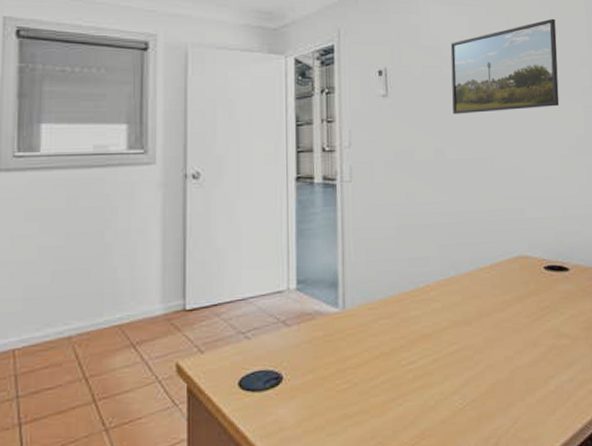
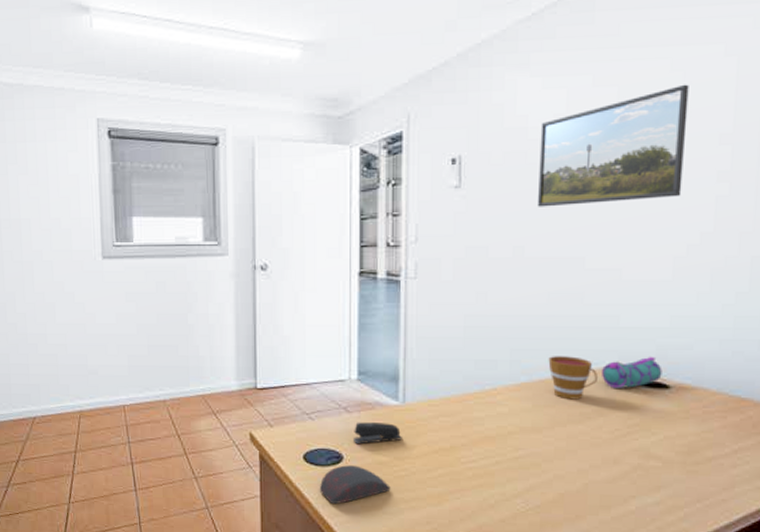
computer mouse: none [256,384,333,434] -> present [319,465,391,504]
stapler: none [292,332,343,361] -> present [352,422,402,445]
cup: none [472,248,513,290] -> present [548,356,597,400]
pencil case: none [516,242,562,275] -> present [602,356,662,388]

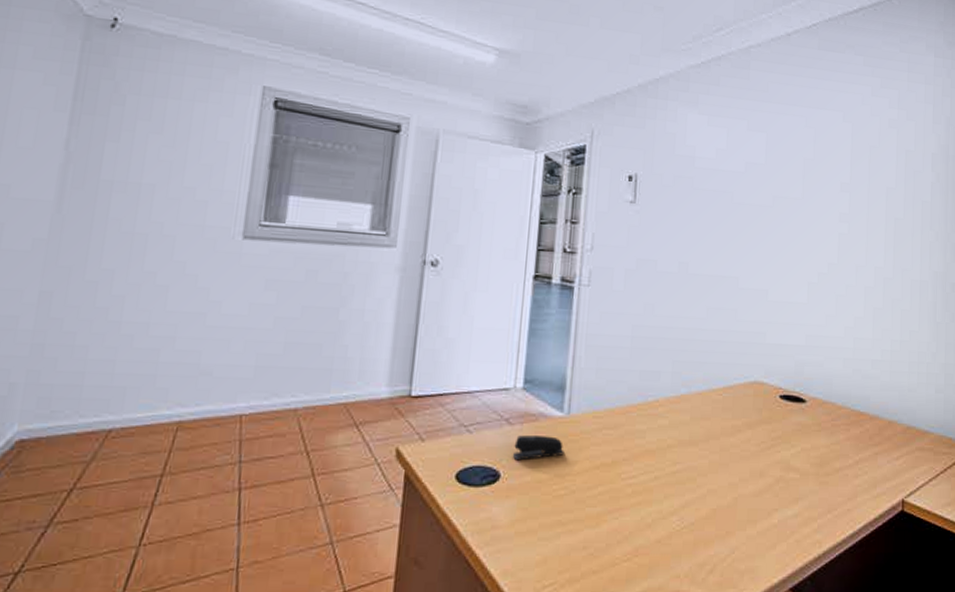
computer mouse: present [319,465,391,504] -> none [469,485,548,530]
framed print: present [537,84,689,207] -> none [700,139,819,231]
cup: present [548,356,597,400] -> none [705,369,747,413]
pencil case: present [602,356,662,388] -> none [751,371,800,402]

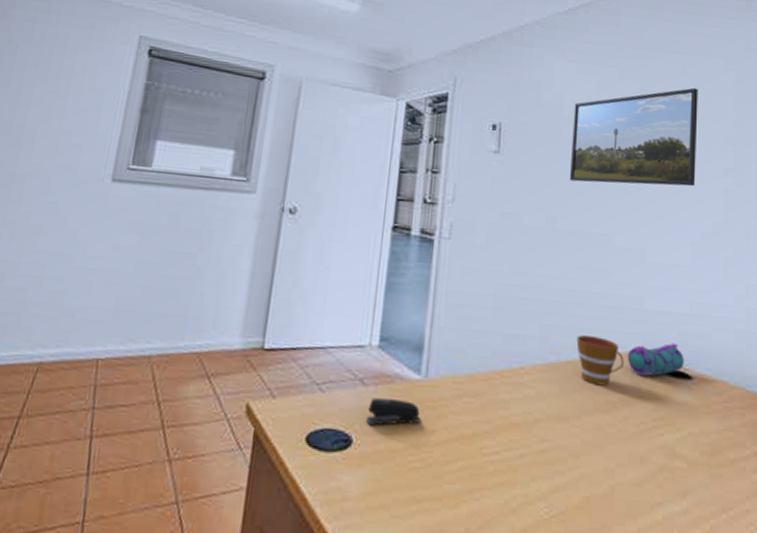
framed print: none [700,139,819,231] -> present [569,87,698,187]
cup: none [705,369,747,413] -> present [576,335,624,386]
pencil case: none [751,371,800,402] -> present [628,342,684,376]

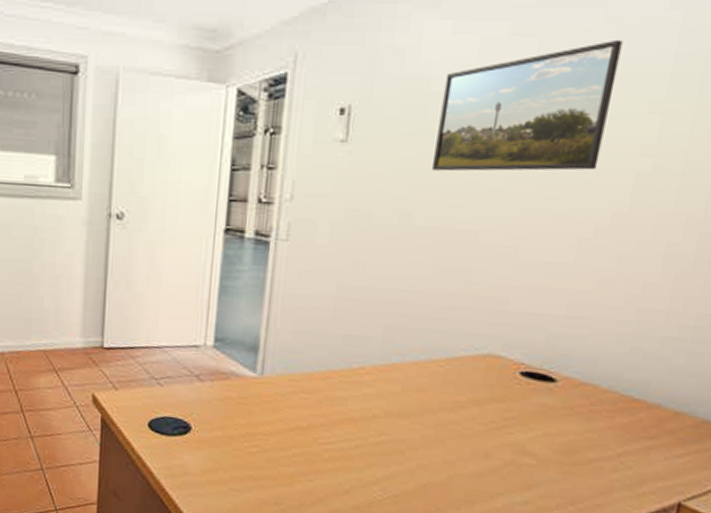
stapler: present [365,398,421,426] -> none [203,392,257,416]
cup: present [576,335,624,386] -> none [424,337,478,387]
pencil case: present [628,342,684,376] -> none [482,345,550,378]

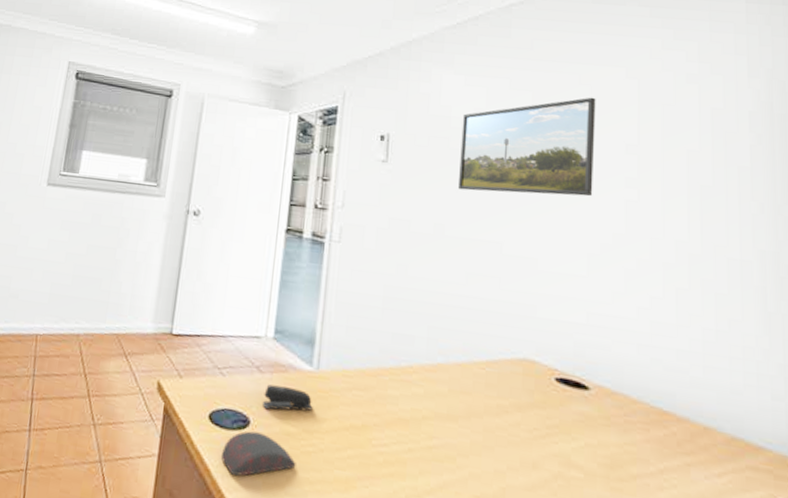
computer mouse: none [162,436,240,476] -> present [220,431,296,476]
stapler: none [203,392,257,416] -> present [262,384,313,411]

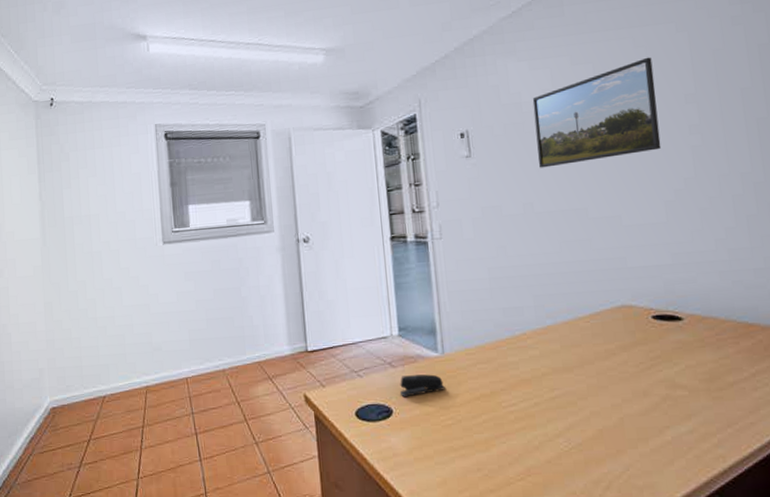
computer mouse: present [220,431,296,476] -> none [372,418,440,458]

